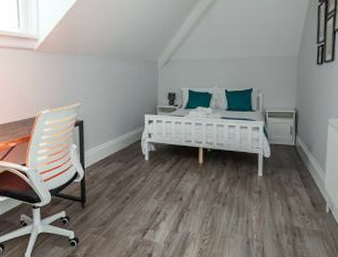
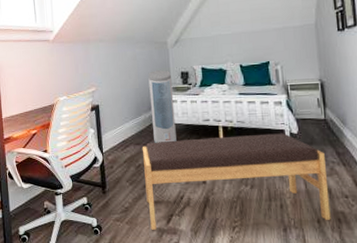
bench: none [124,156,290,242] -> present [142,133,331,230]
air purifier: none [135,90,159,161] -> present [148,70,177,143]

